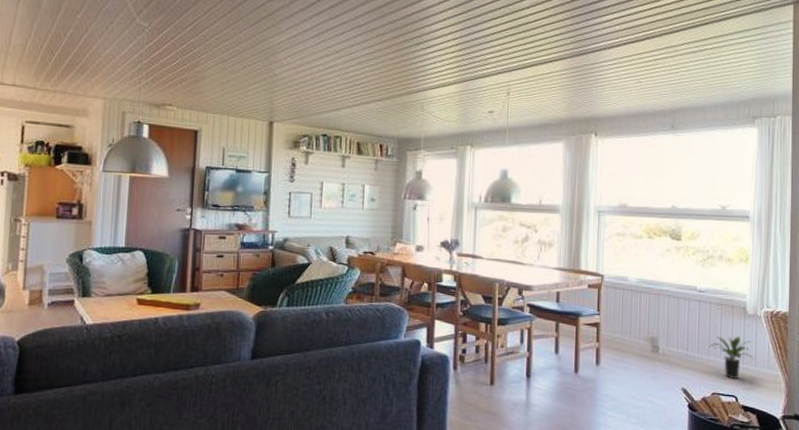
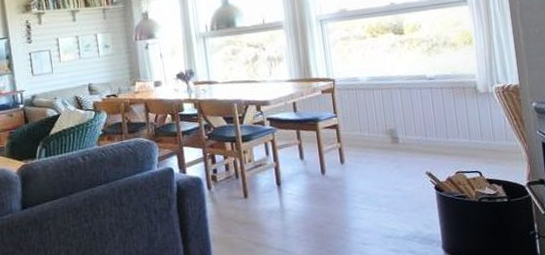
potted plant: present [710,336,754,380] -> none [447,115,492,157]

